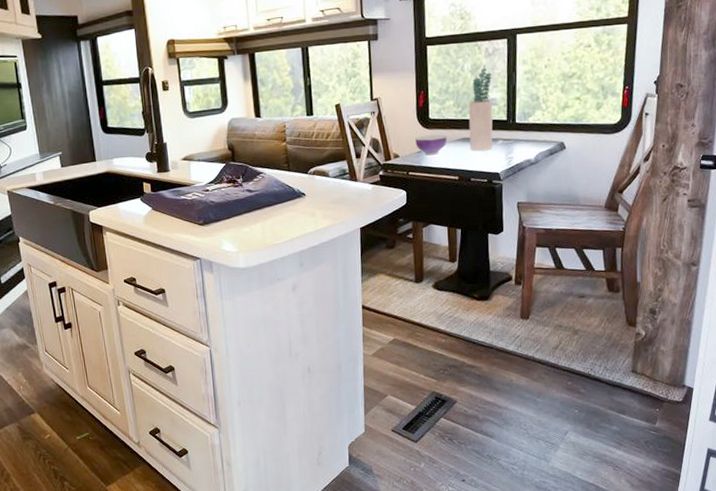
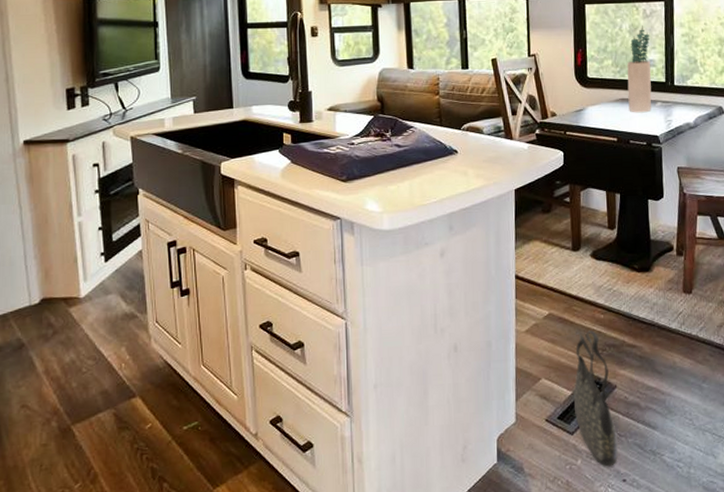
bowl: present [415,134,447,155] -> none [573,94,606,115]
tote bag: none [417,353,458,470] -> present [574,330,618,467]

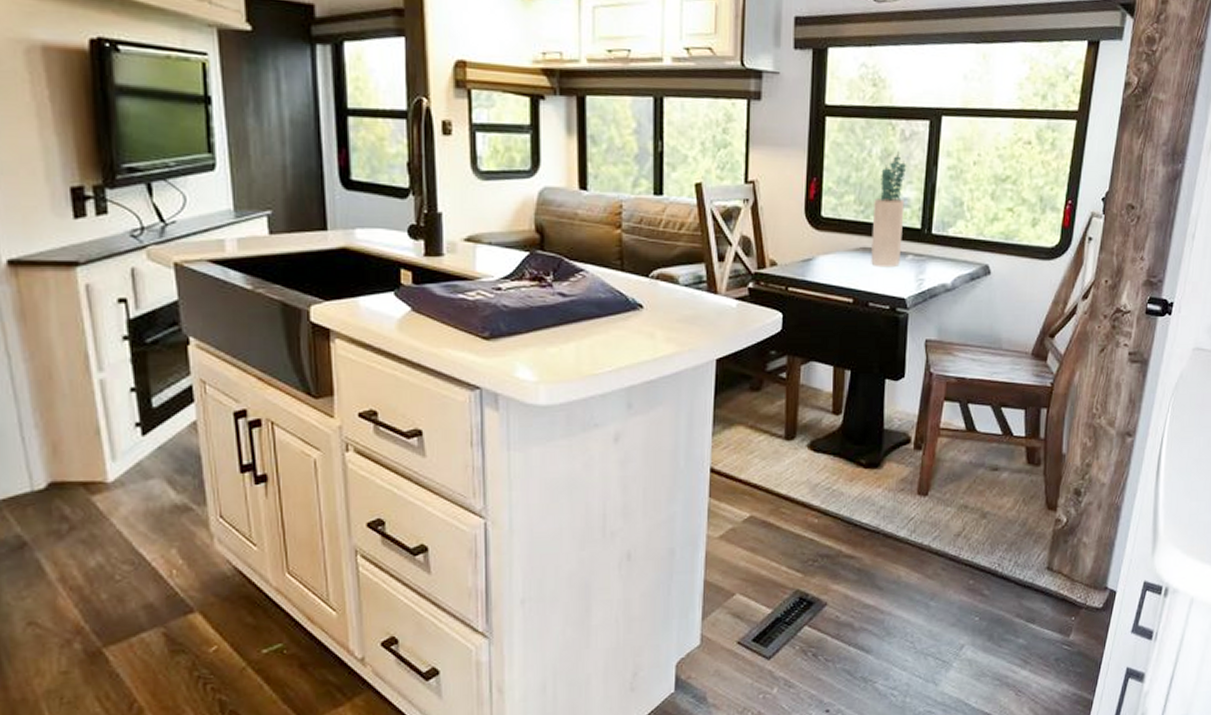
tote bag: present [574,330,618,467] -> none [774,537,824,696]

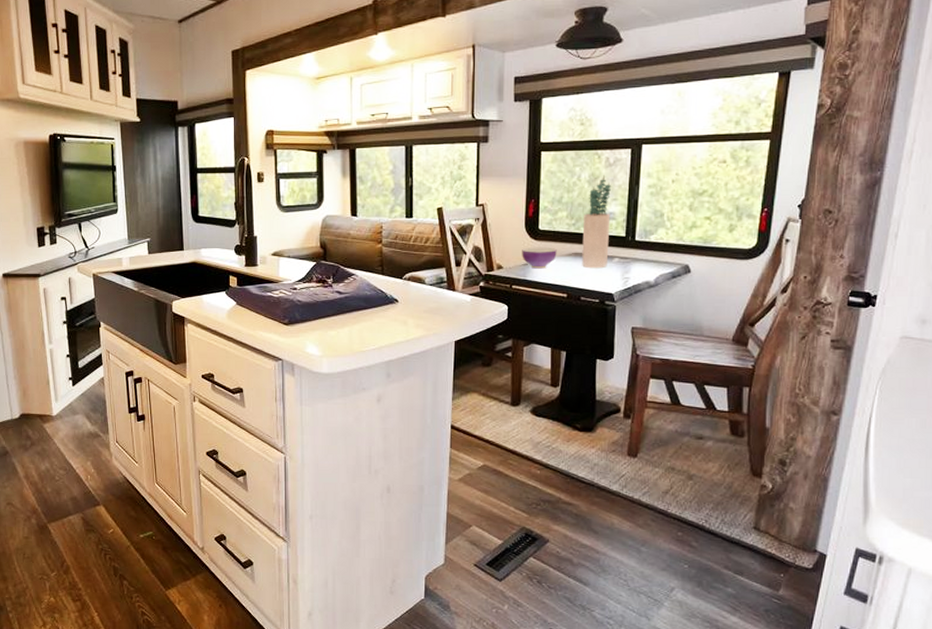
bowl: none [800,238,842,267] -> present [522,247,557,269]

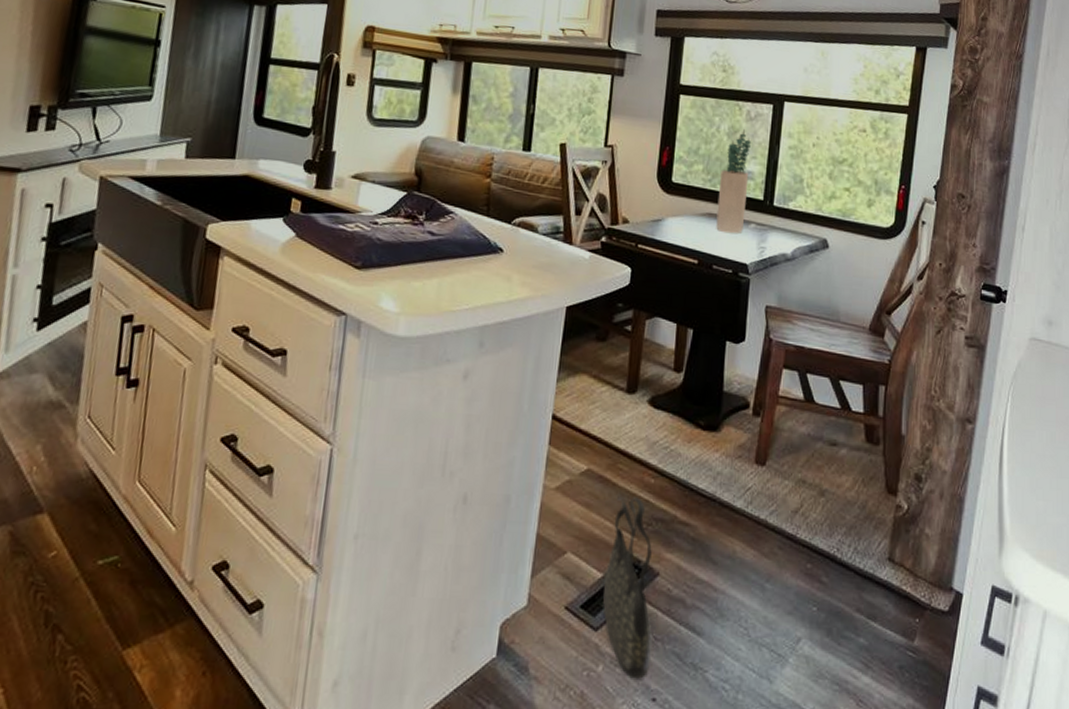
tote bag: none [504,484,547,615] -> present [603,497,652,679]
bowl: present [522,247,557,269] -> none [651,201,690,228]

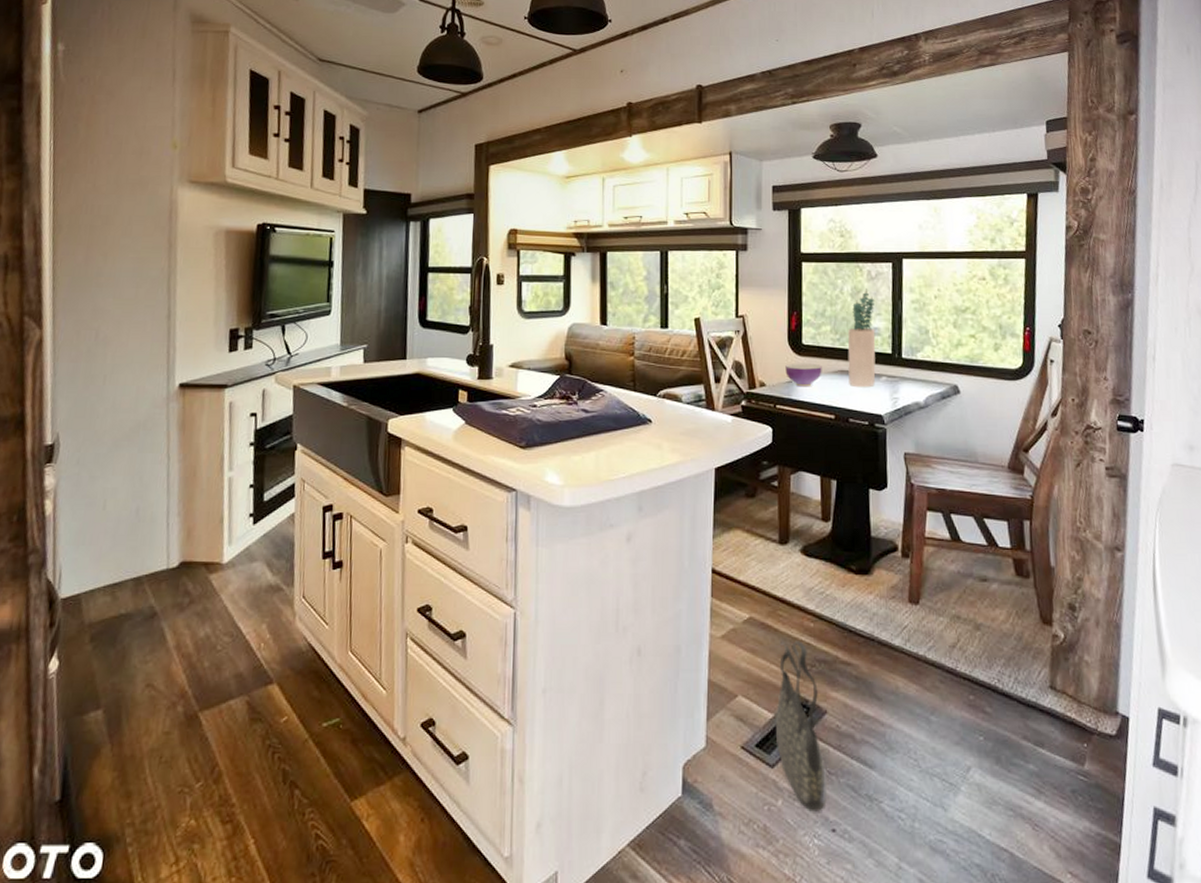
bowl: none [651,201,690,228] -> present [785,363,822,387]

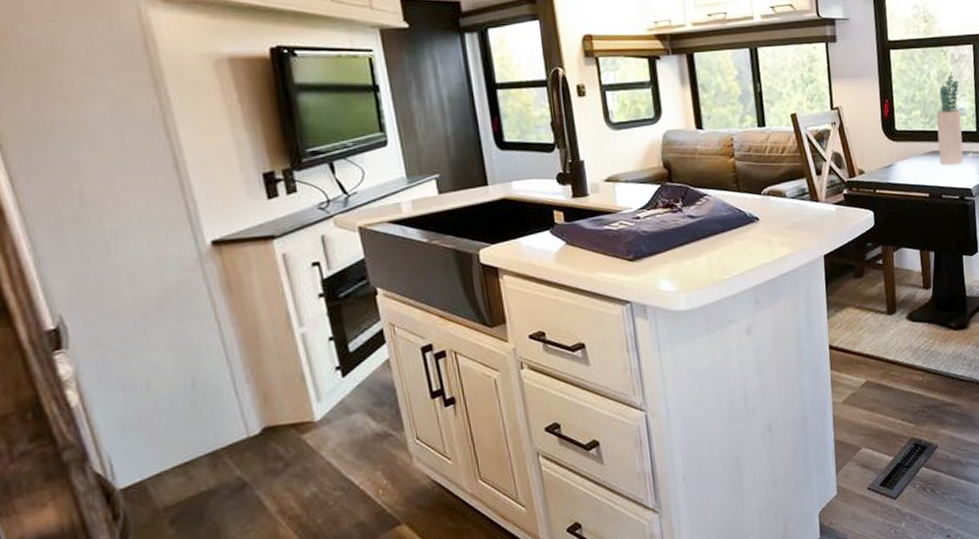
tote bag: present [776,641,828,812] -> none [895,393,942,526]
bowl: present [785,363,822,387] -> none [881,147,916,171]

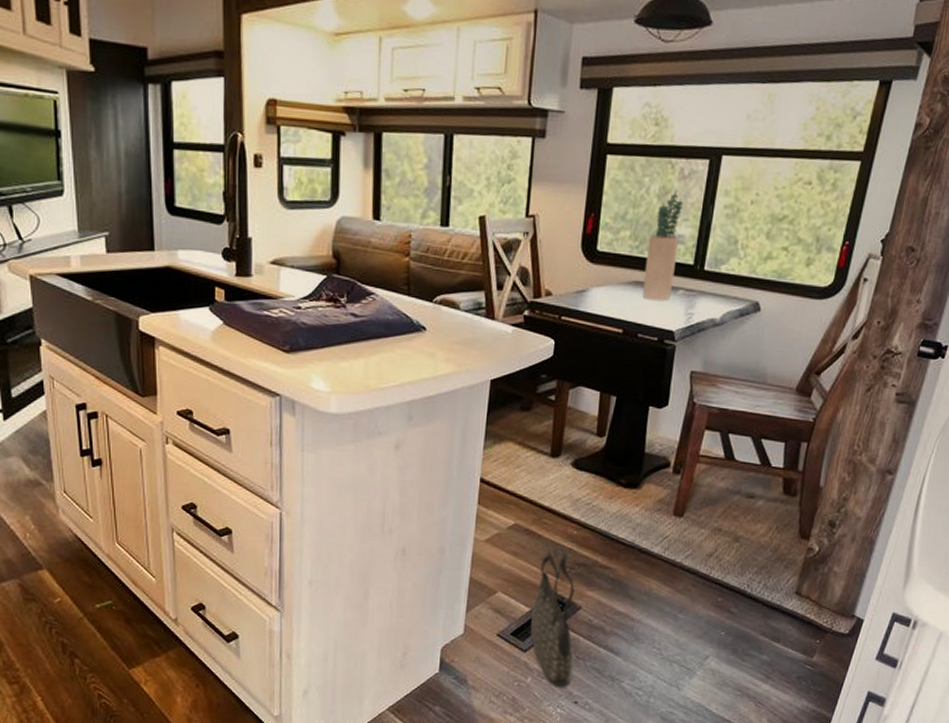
tote bag: none [895,393,942,526] -> present [530,546,575,688]

